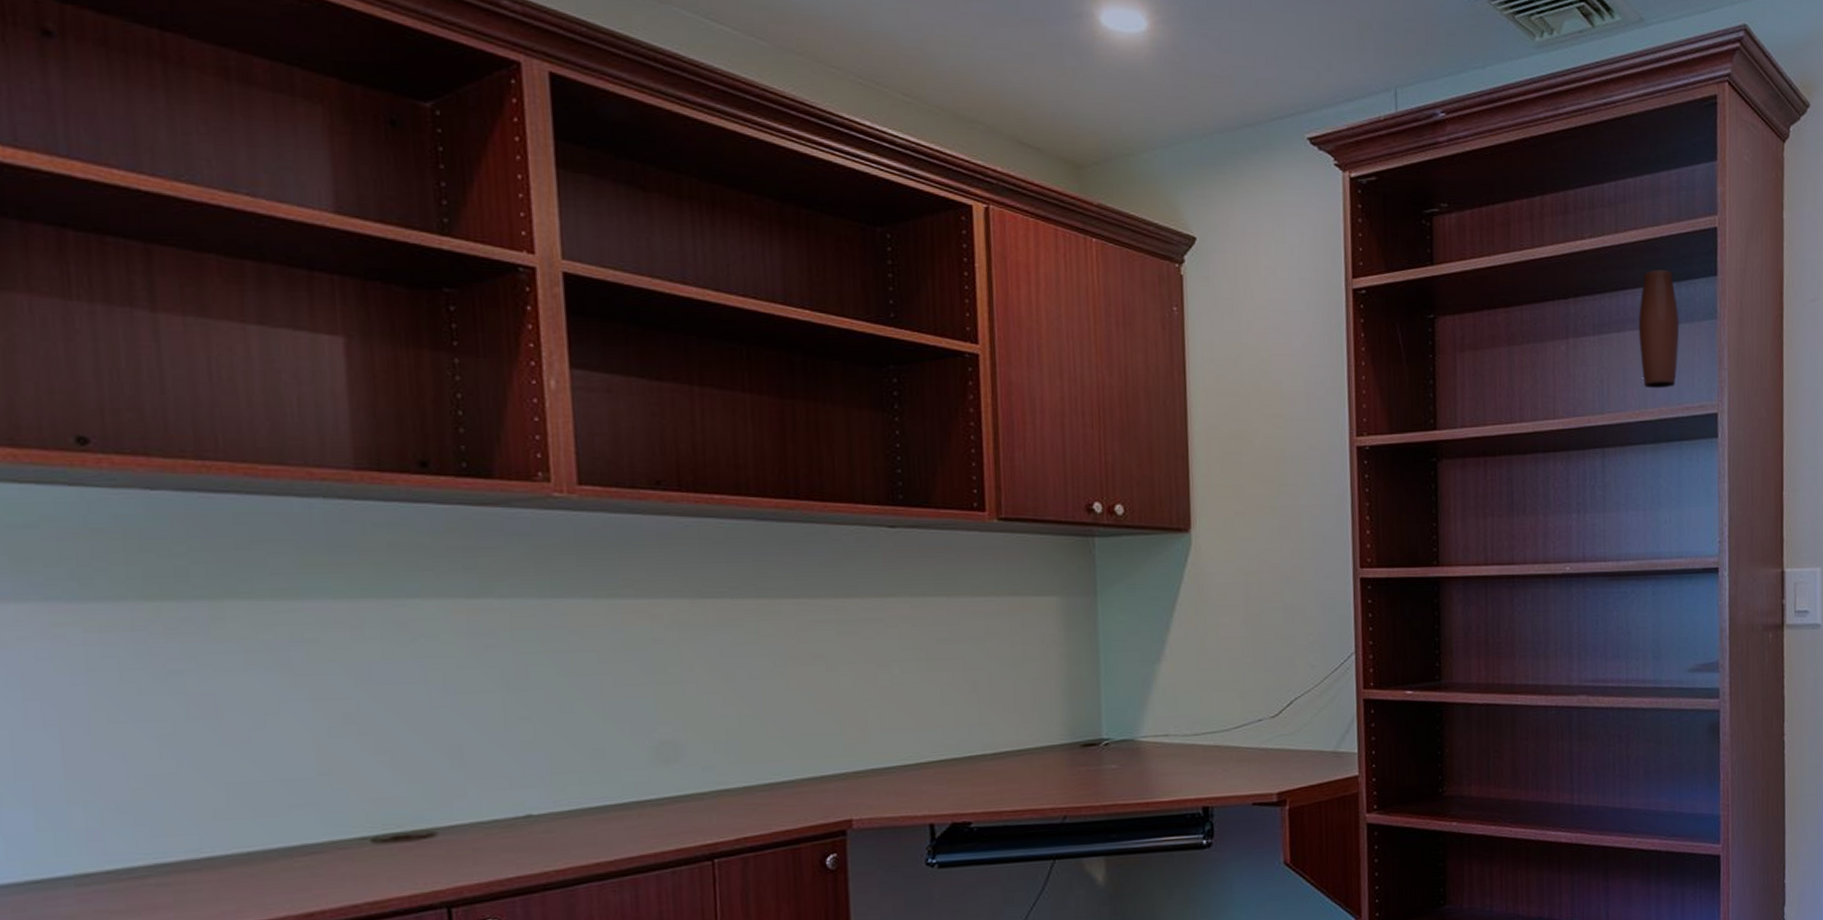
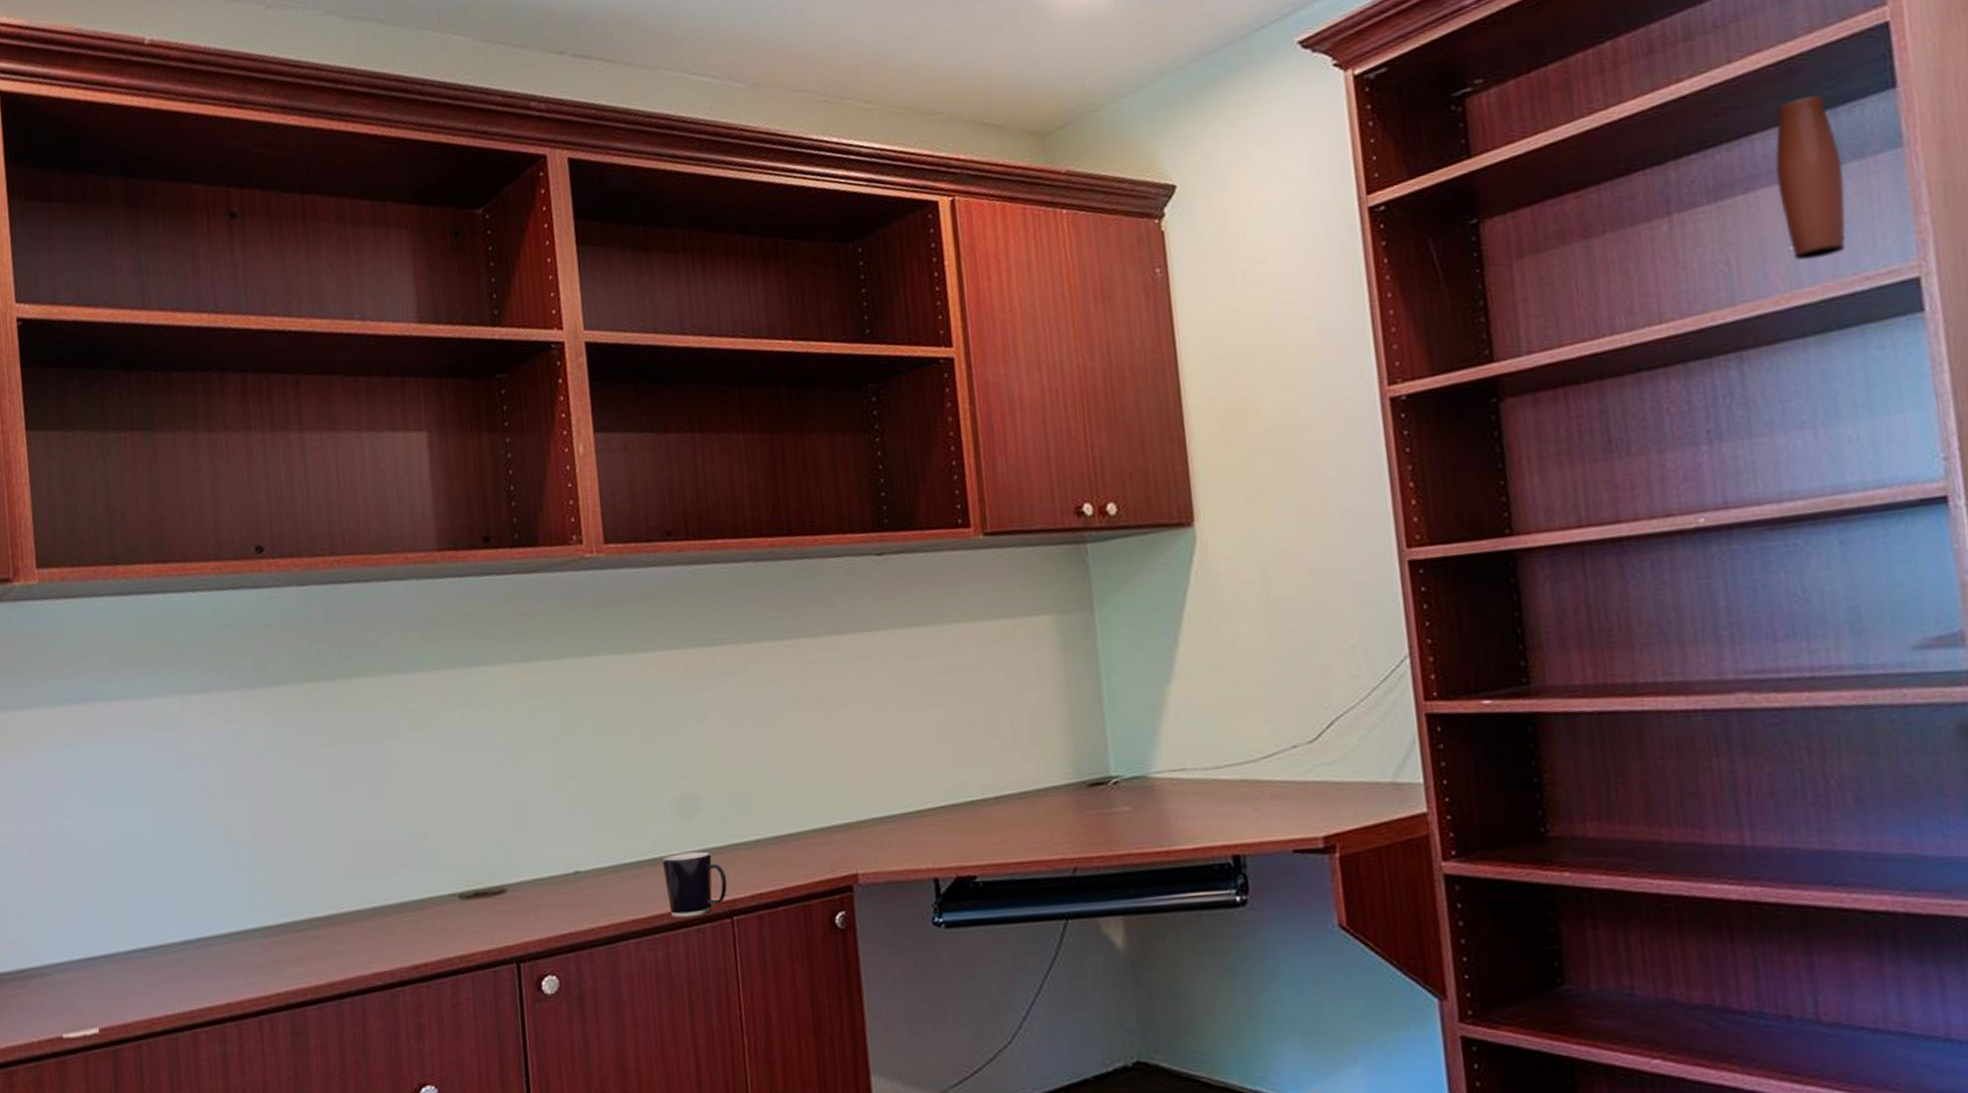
mug: none [633,797,709,861] -> present [661,851,728,919]

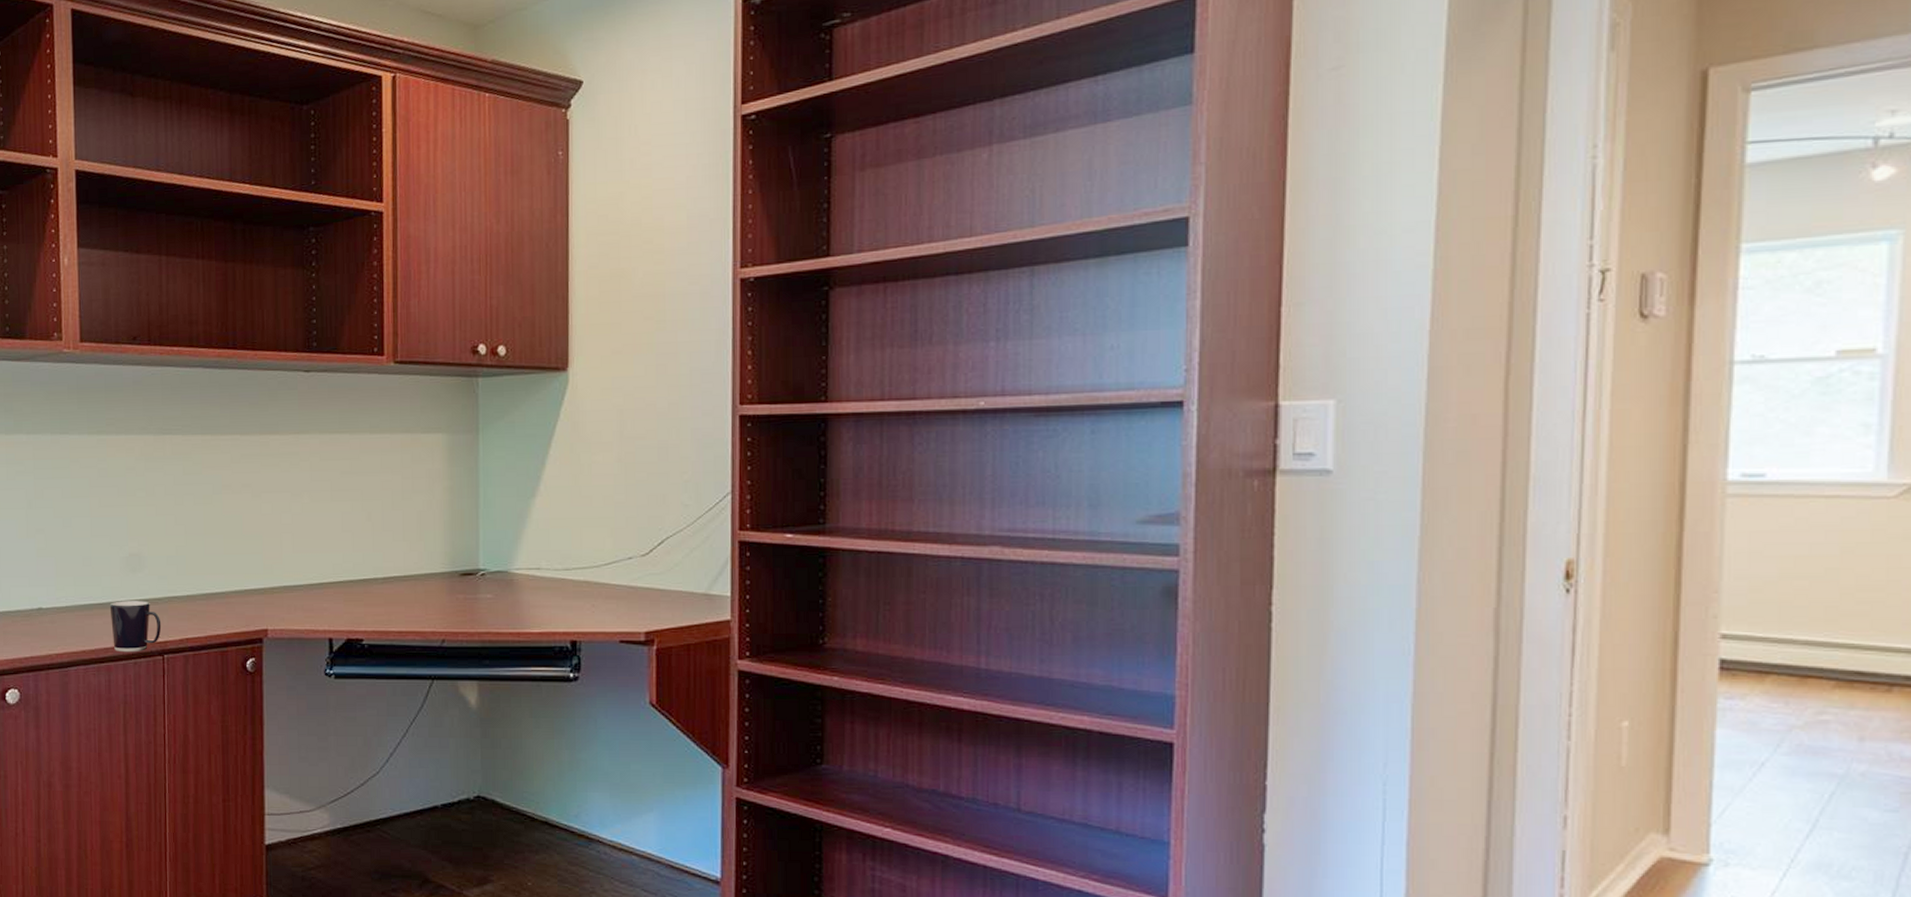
vase: present [1775,95,1846,261] -> none [1083,54,1139,194]

